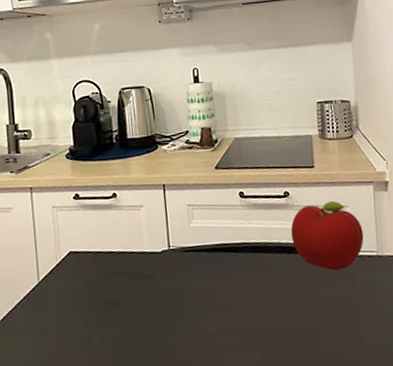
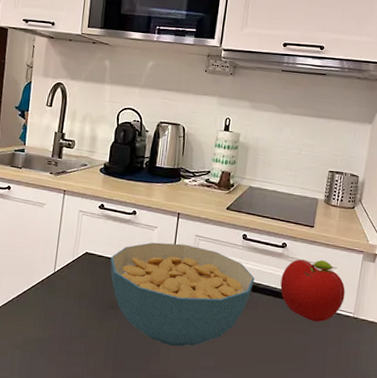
cereal bowl: none [99,217,263,335] -> present [110,242,255,347]

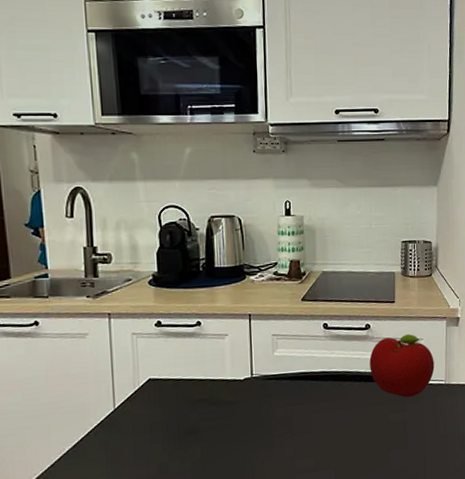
cereal bowl: present [110,242,255,347] -> none [180,346,343,458]

